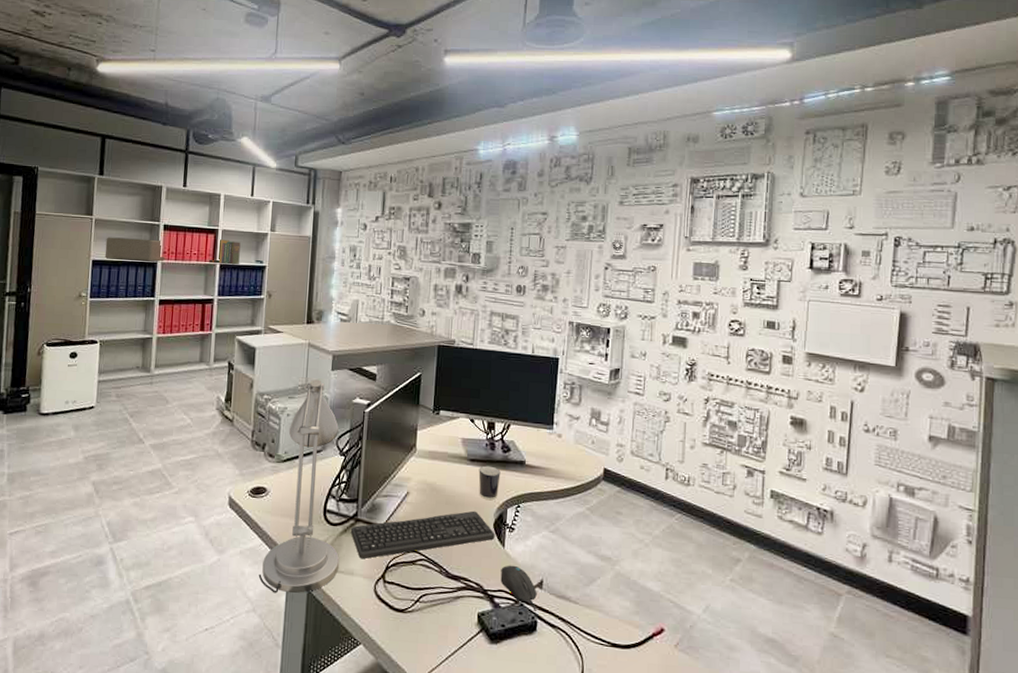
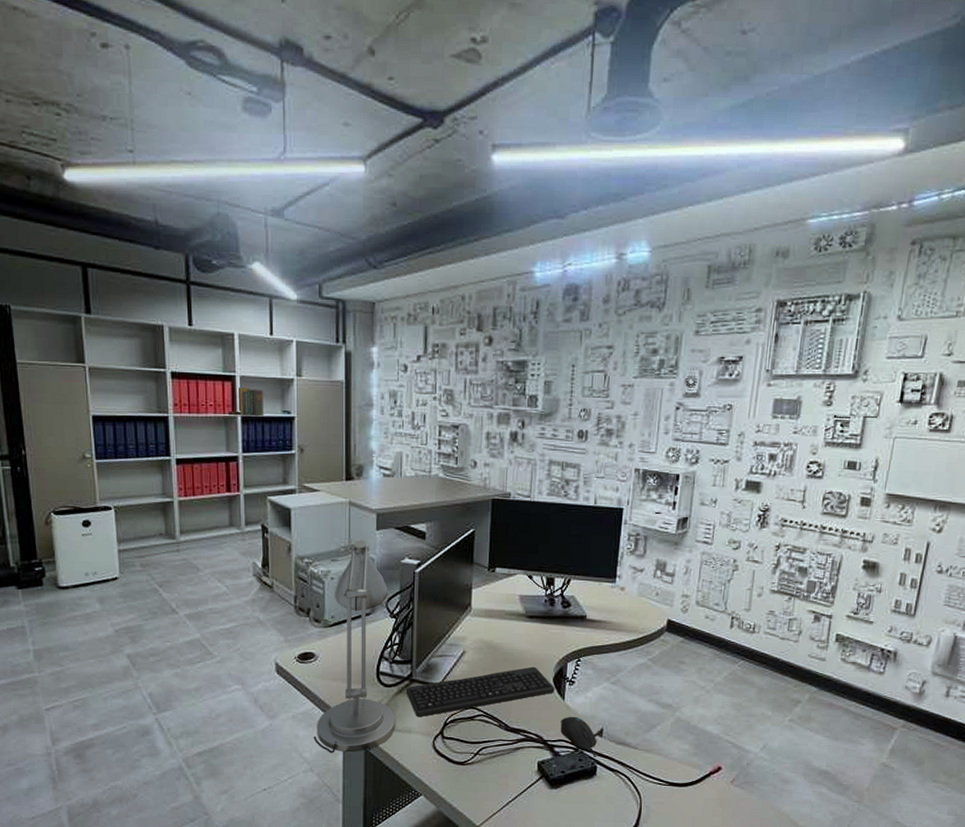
decorative box: present [105,237,165,262] -> none [105,388,177,416]
mug: present [478,465,501,500] -> none [537,622,561,655]

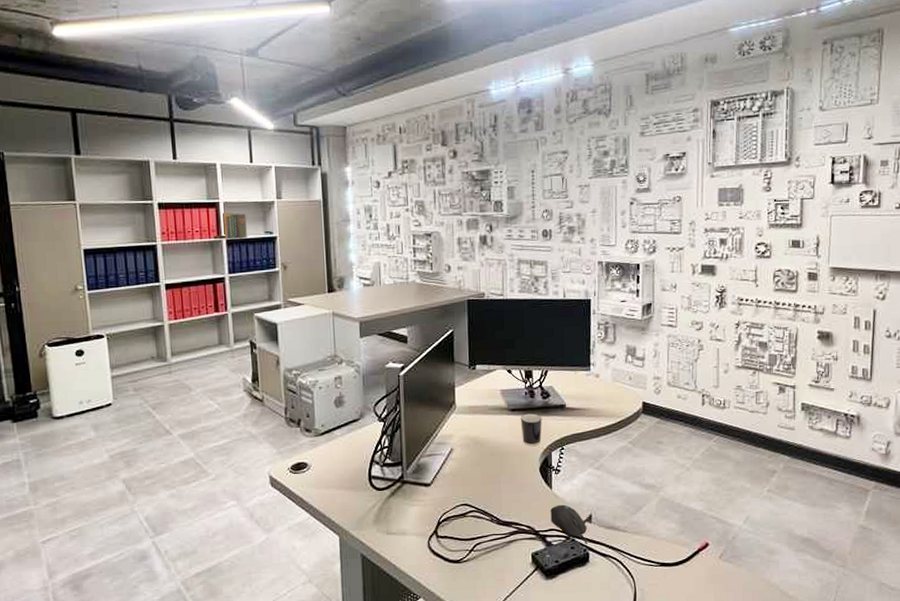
desk lamp: present [313,540,395,753] -> none [310,348,390,563]
computer keyboard: present [405,666,555,718] -> none [398,458,542,519]
mug: none [537,622,561,655] -> present [520,413,542,446]

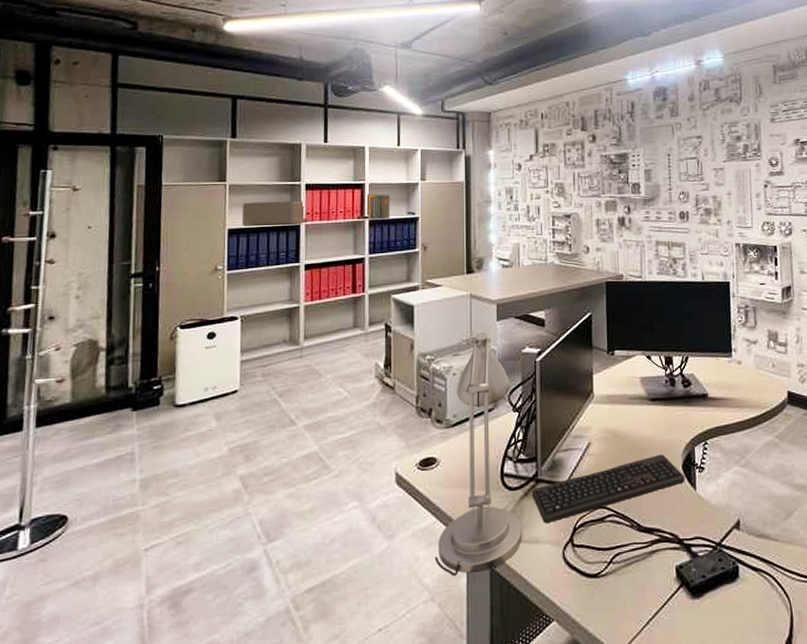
decorative box: none [95,220,164,246] -> present [242,201,308,226]
desk lamp: none [310,348,390,563] -> present [434,332,522,576]
computer keyboard: none [398,458,542,519] -> present [531,454,685,524]
mug: present [520,413,542,446] -> none [661,403,684,440]
computer mouse: present [550,504,587,544] -> none [695,508,736,556]

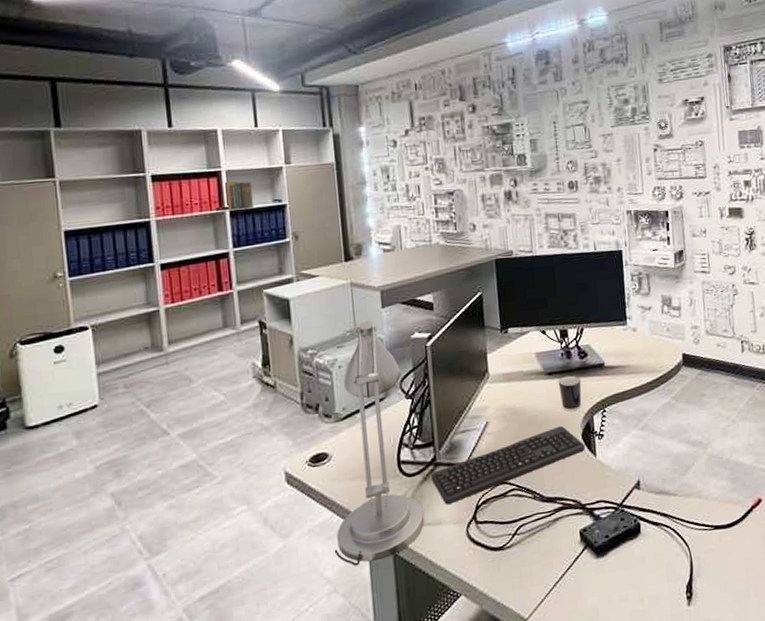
decorative box: present [242,201,308,226] -> none [78,194,159,227]
mug: none [661,403,684,440] -> present [558,375,582,411]

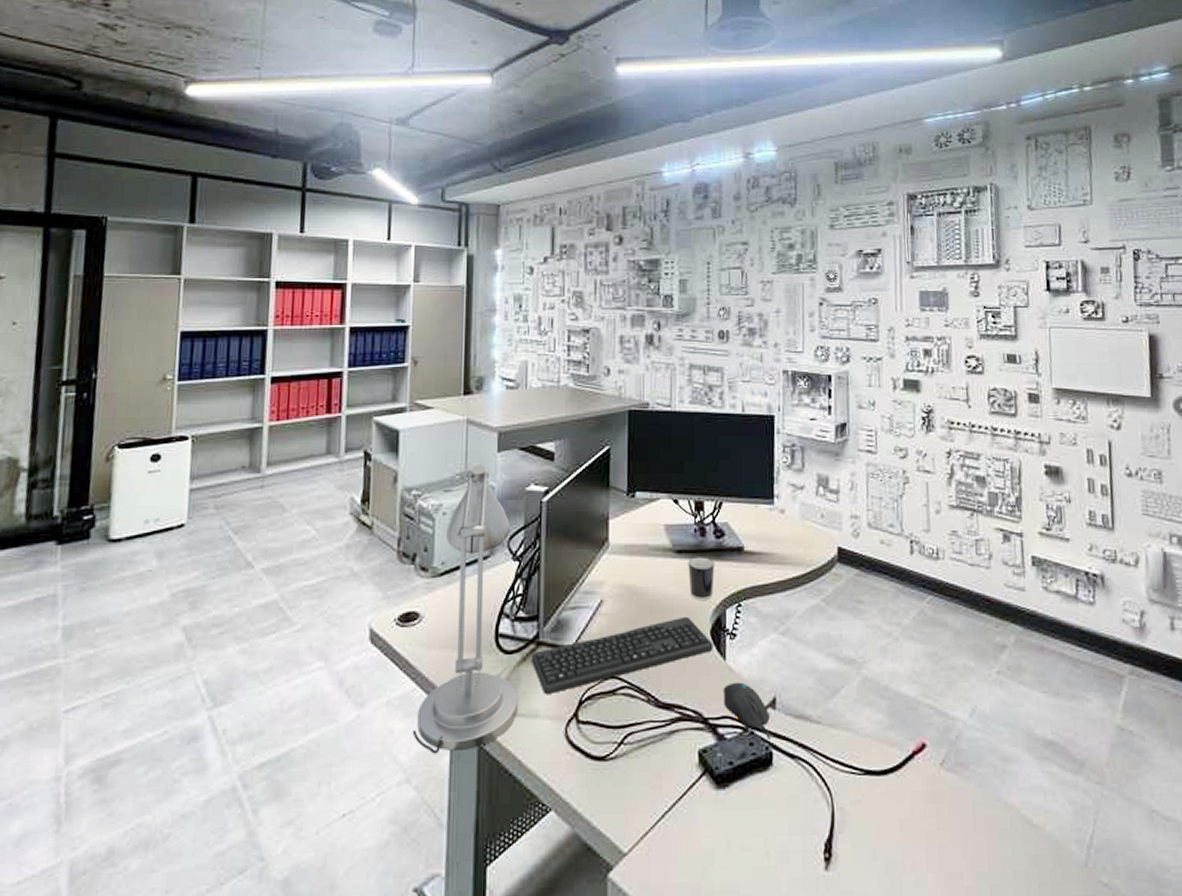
books: present [214,181,253,212] -> none [334,296,376,327]
computer mouse: none [596,472,638,514] -> present [723,682,770,739]

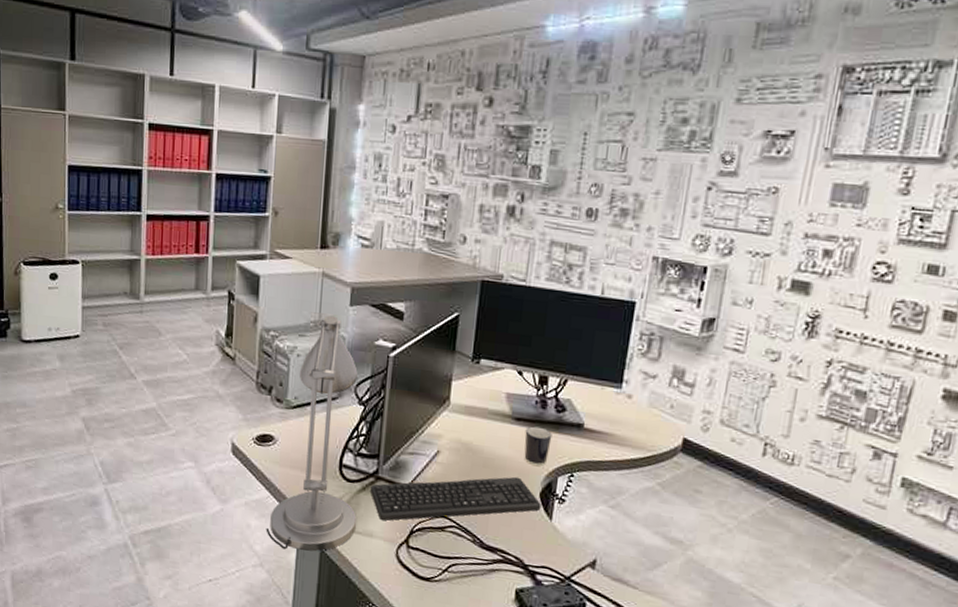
computer mouse: present [723,682,770,739] -> none [544,540,588,593]

